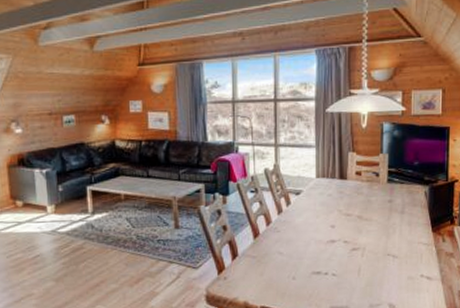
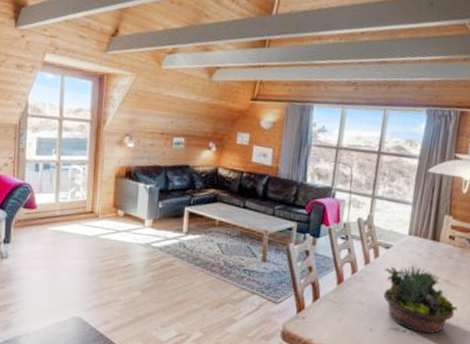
succulent planter: none [298,206,374,273] -> present [383,264,458,334]

